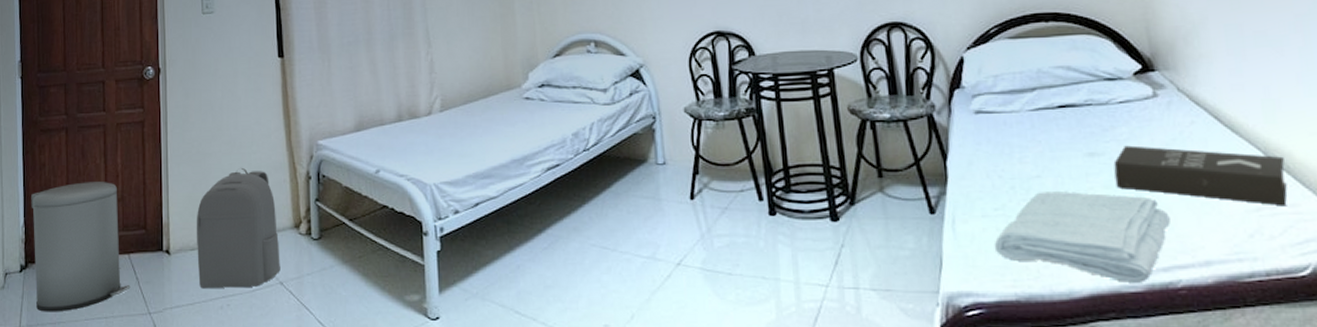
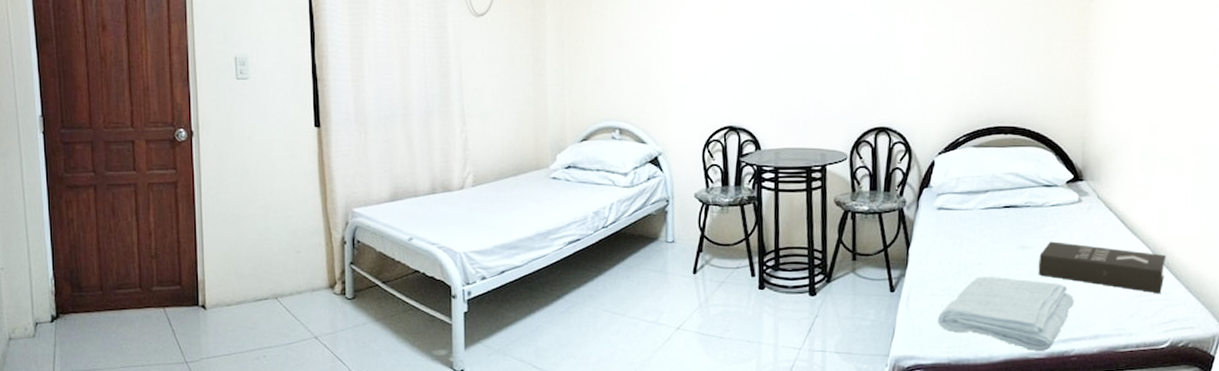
pedal bin: present [31,182,131,312] -> none [60,238,167,360]
backpack: present [196,167,280,288] -> none [231,230,315,341]

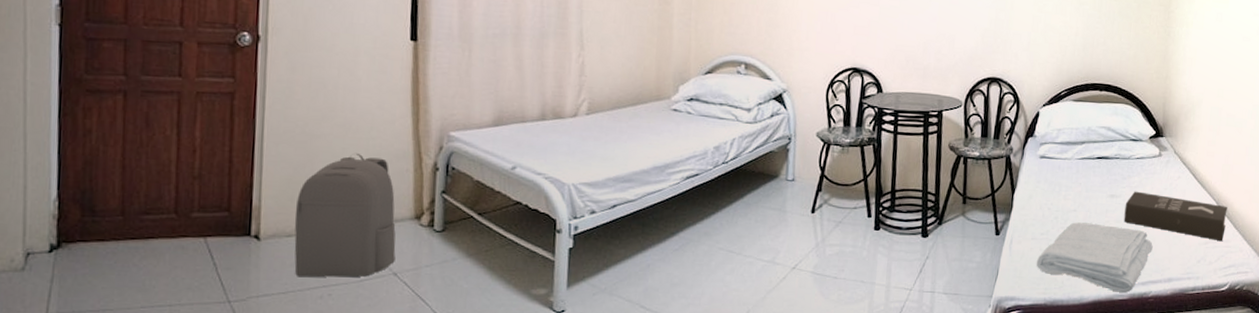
backpack: none [231,230,315,341] -> present [294,152,396,277]

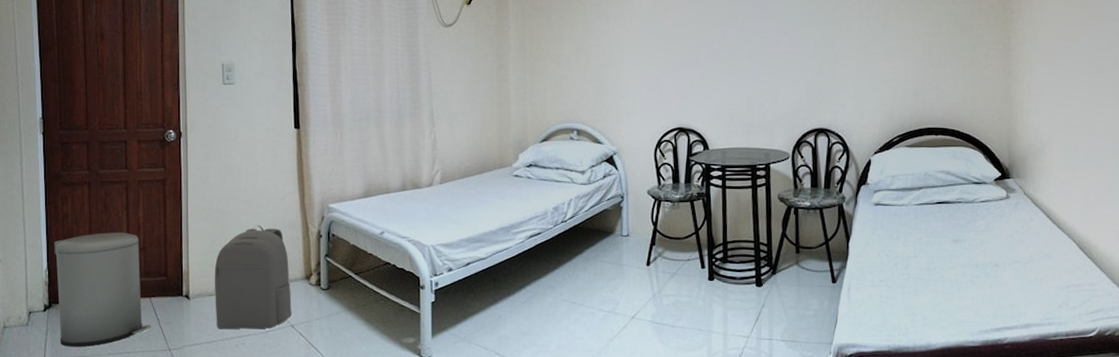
pedal bin: none [68,154,206,299] -> present [54,232,152,347]
towel: present [1036,222,1153,293] -> none [877,268,1006,339]
book: present [1124,191,1228,241] -> none [971,235,1090,284]

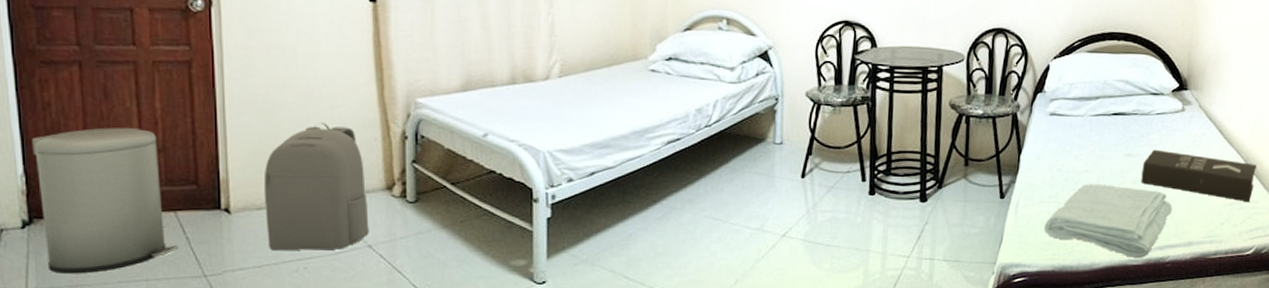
towel: none [877,268,1006,339] -> present [1043,184,1172,258]
book: none [971,235,1090,284] -> present [1141,149,1257,201]

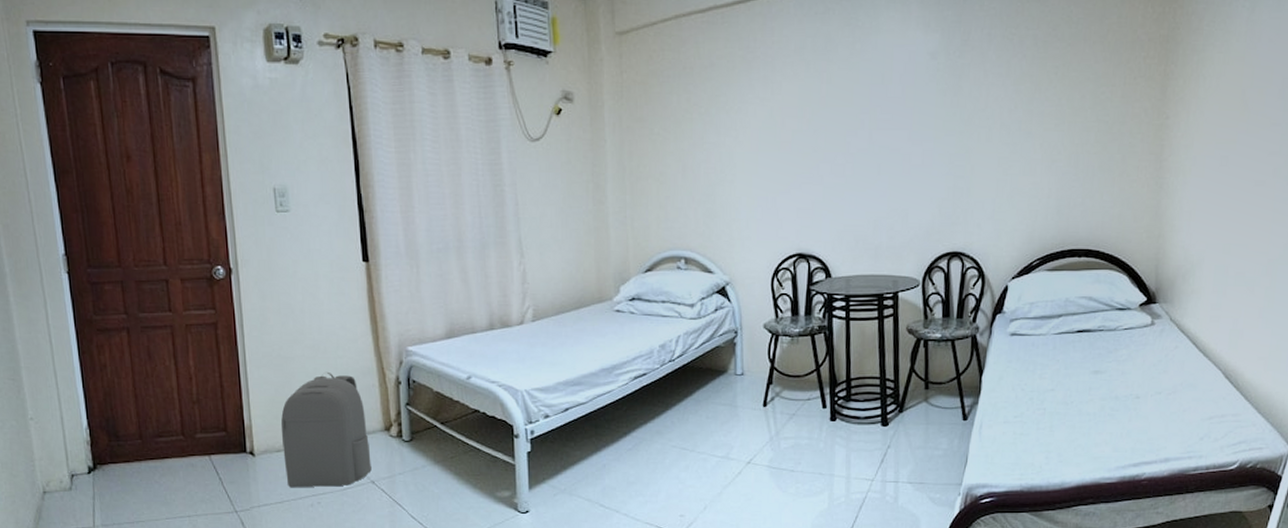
pedal bin: present [32,127,179,274] -> none [93,384,214,512]
towel: present [1043,184,1172,258] -> none [1009,403,1146,475]
book: present [1141,149,1257,201] -> none [1110,365,1237,415]

